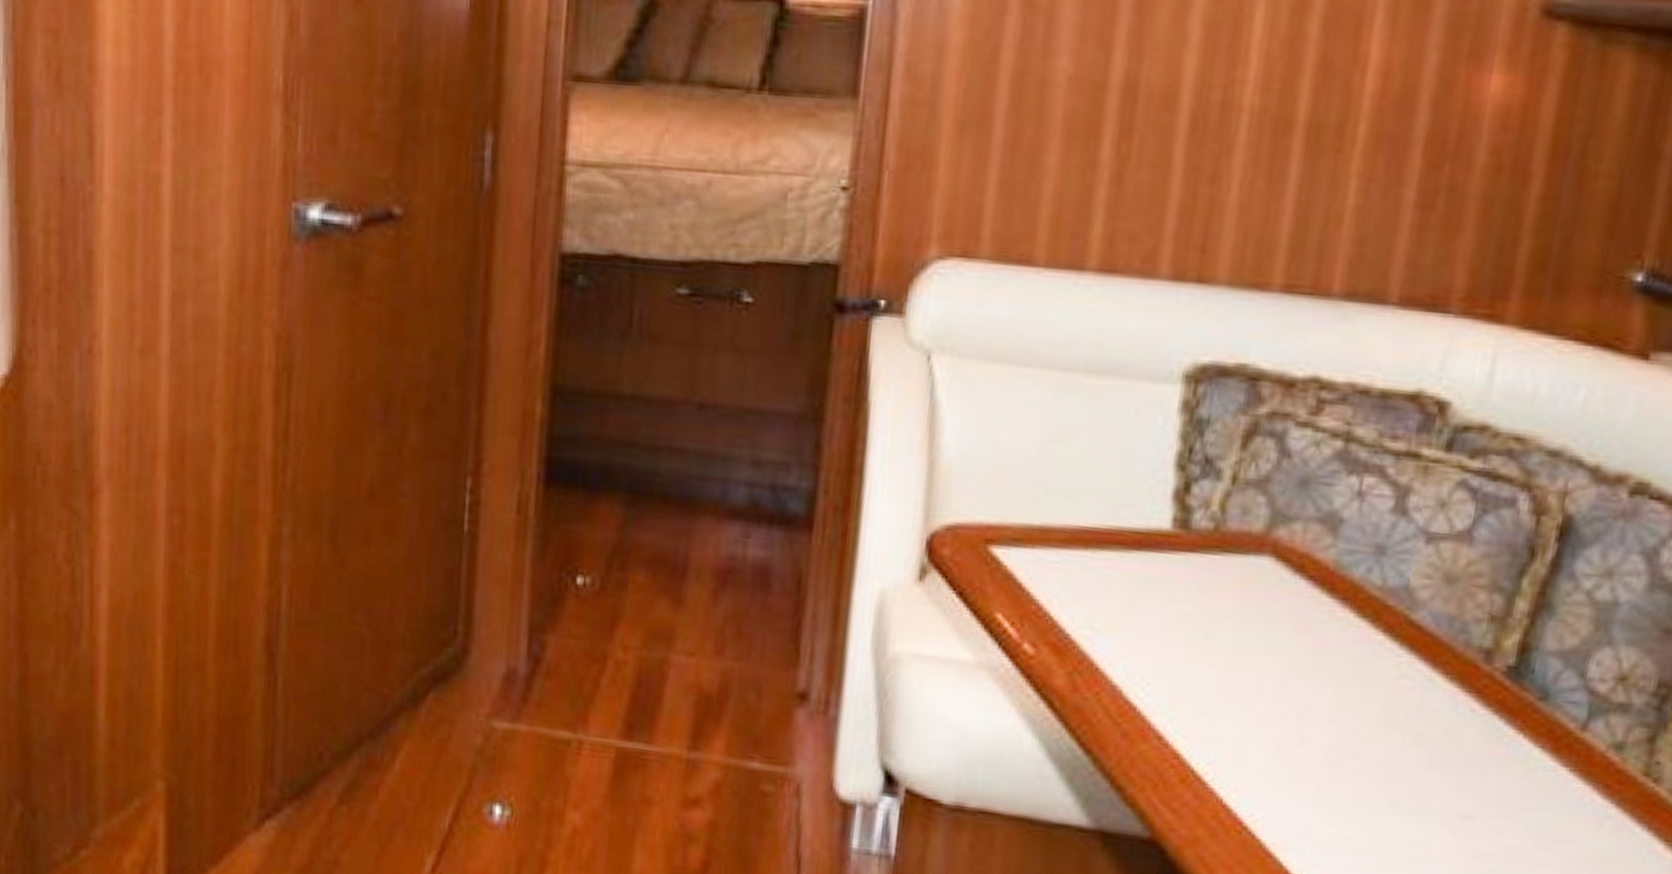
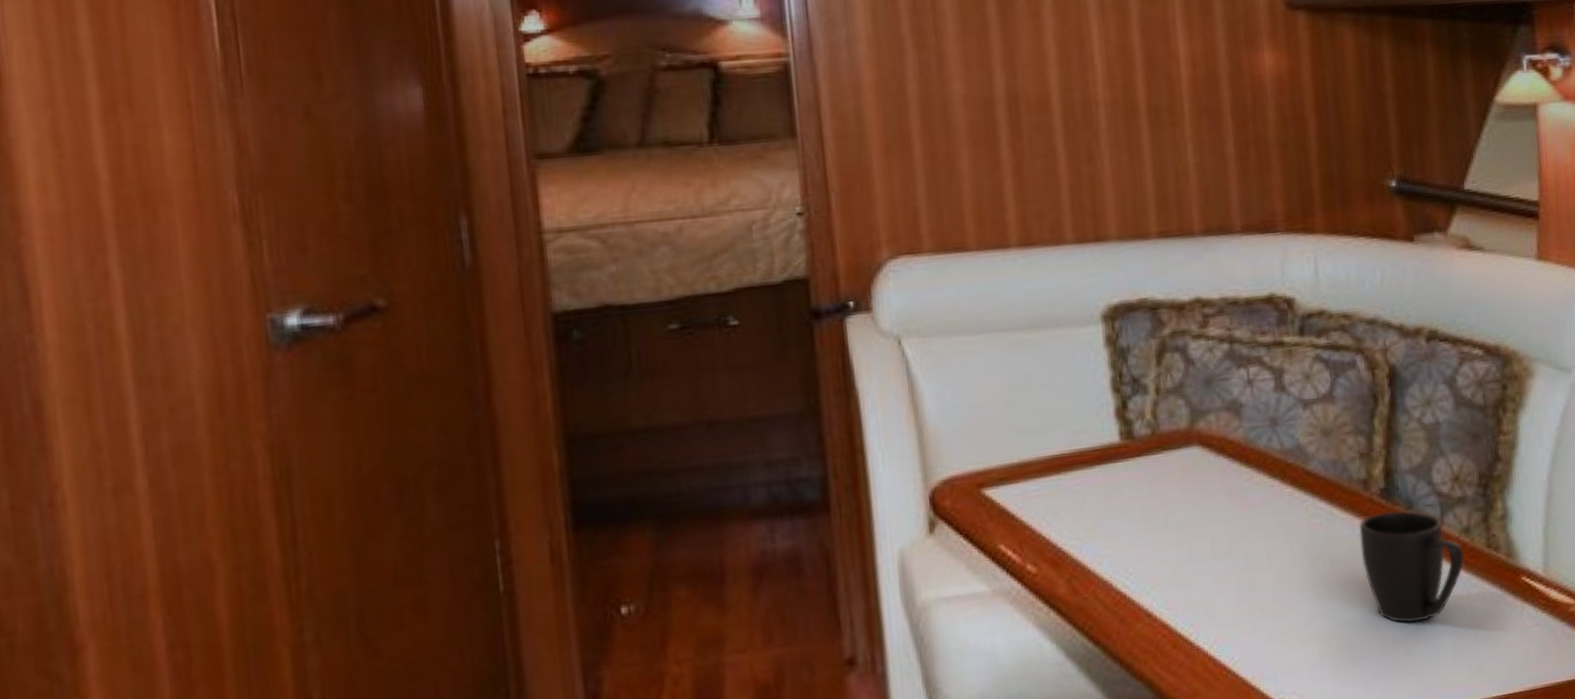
mug: none [1456,694,1607,841] -> present [1359,511,1465,624]

